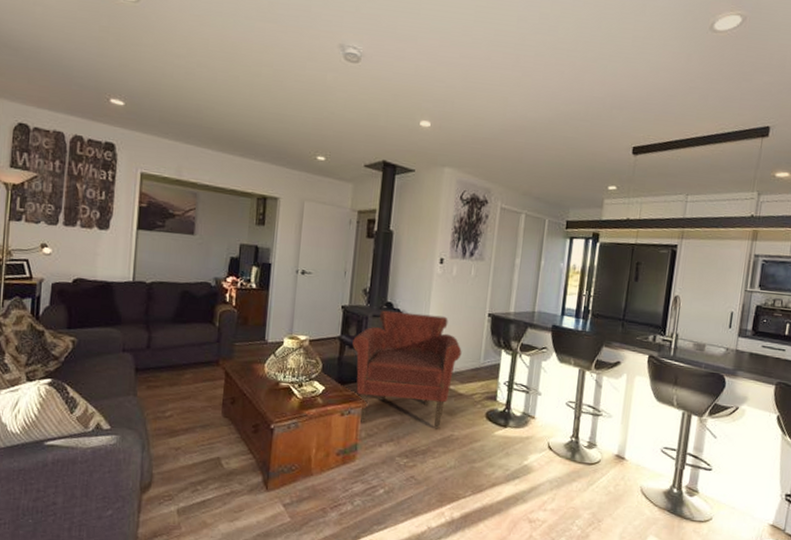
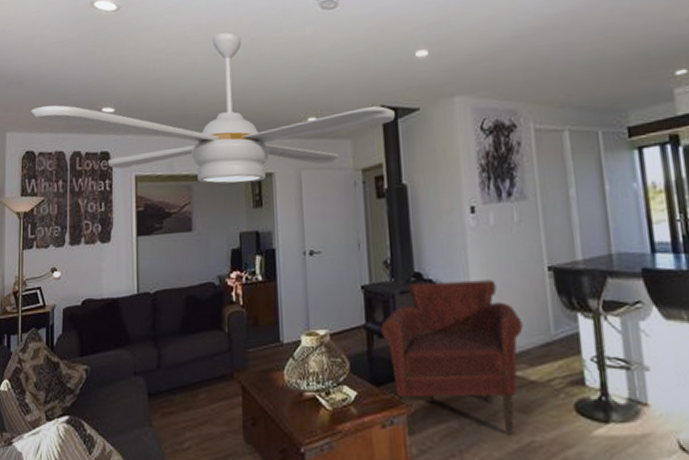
ceiling fan: none [27,56,394,203] -> present [31,32,395,185]

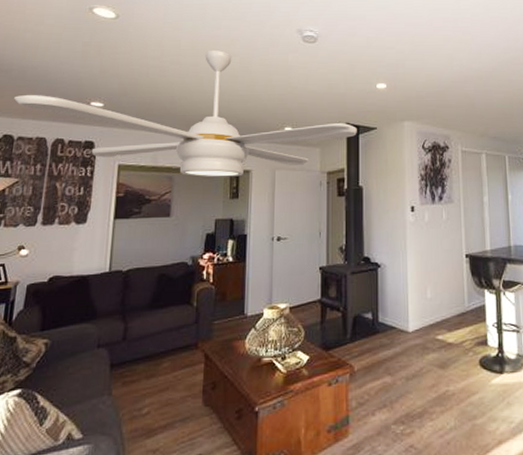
leather: present [381,279,523,435] -> none [334,263,445,390]

